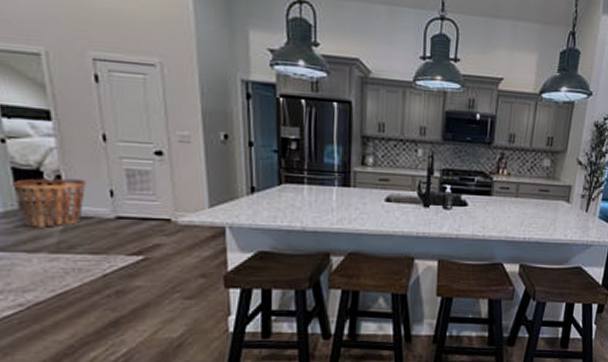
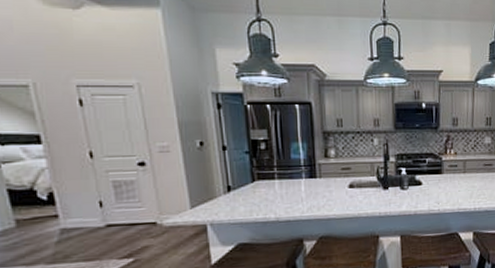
basket: present [13,178,86,228] -> none [9,194,77,242]

